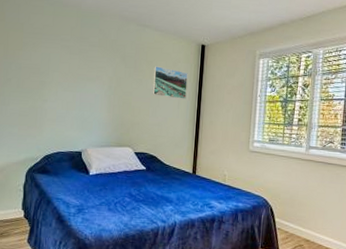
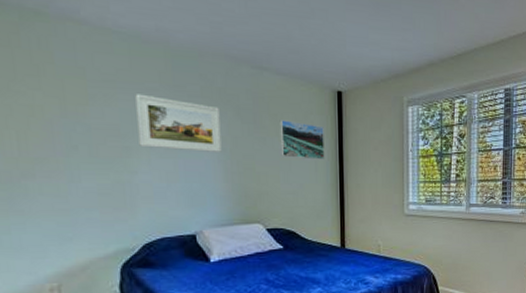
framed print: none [51,43,110,89] -> present [135,94,222,152]

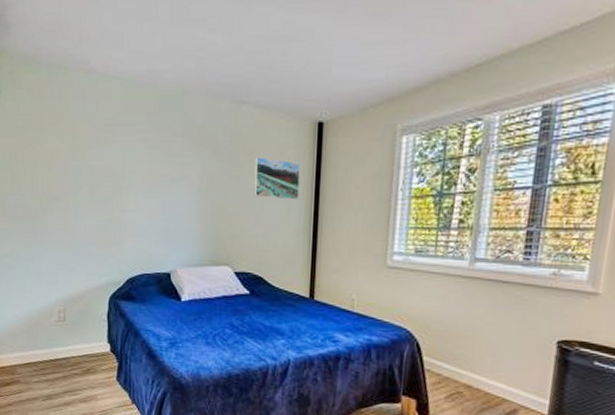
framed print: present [135,94,222,152] -> none [128,136,198,192]

